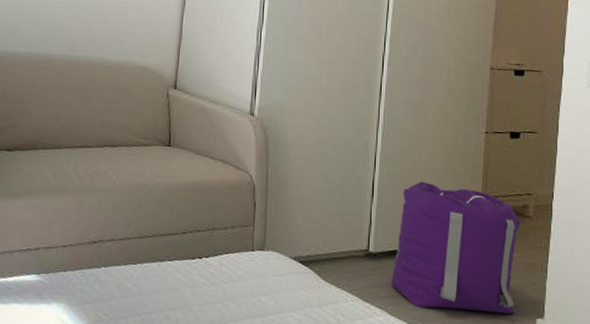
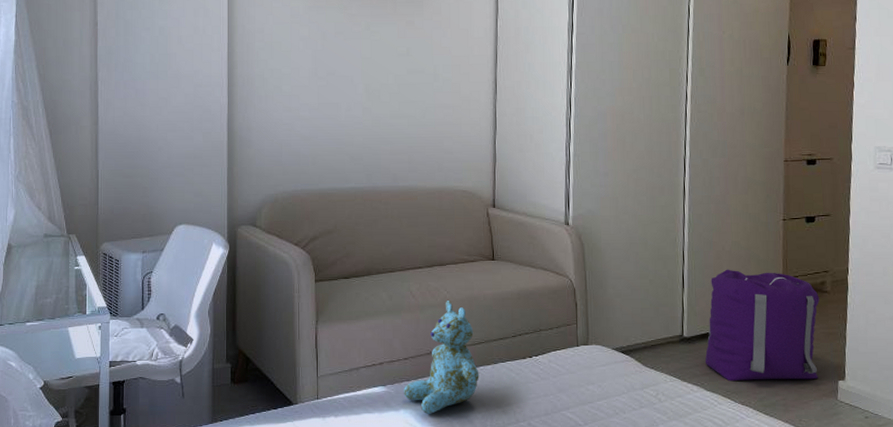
stuffed bear: none [58,186,143,311] -> present [404,301,479,414]

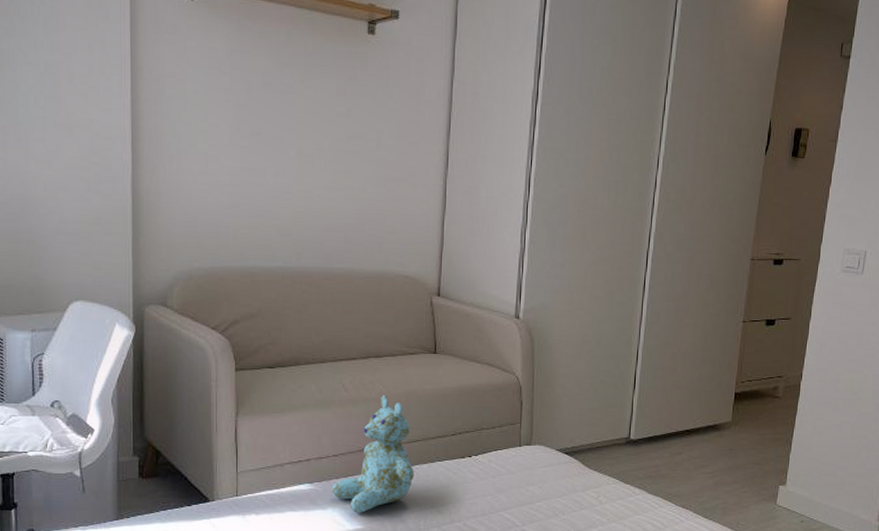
backpack: present [705,269,820,382] -> none [649,371,770,485]

